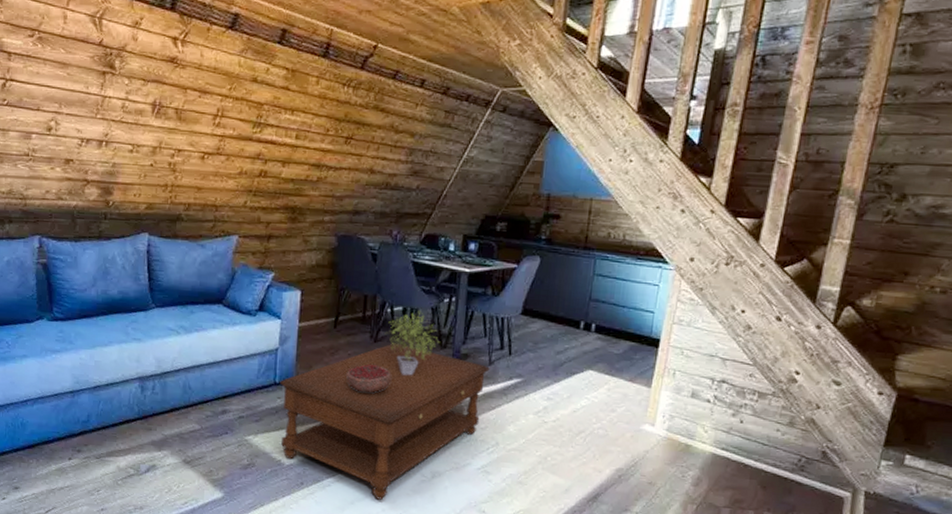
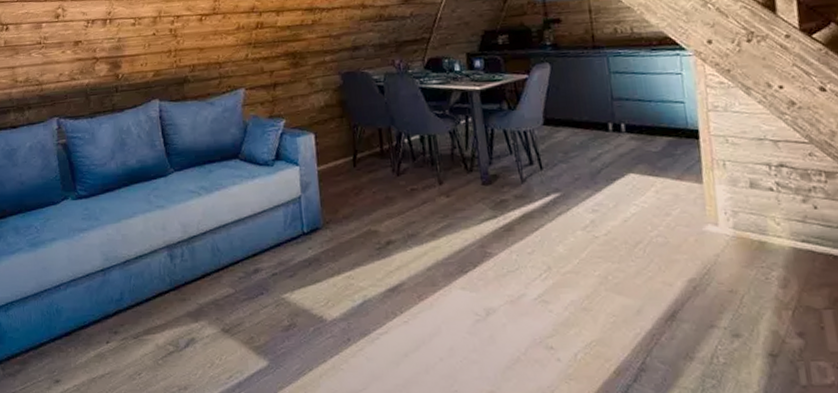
coffee table: present [279,343,490,500] -> none [307,173,525,348]
decorative bowl: present [346,363,391,394] -> none [375,199,422,231]
potted plant: present [389,310,440,376] -> none [409,136,465,207]

